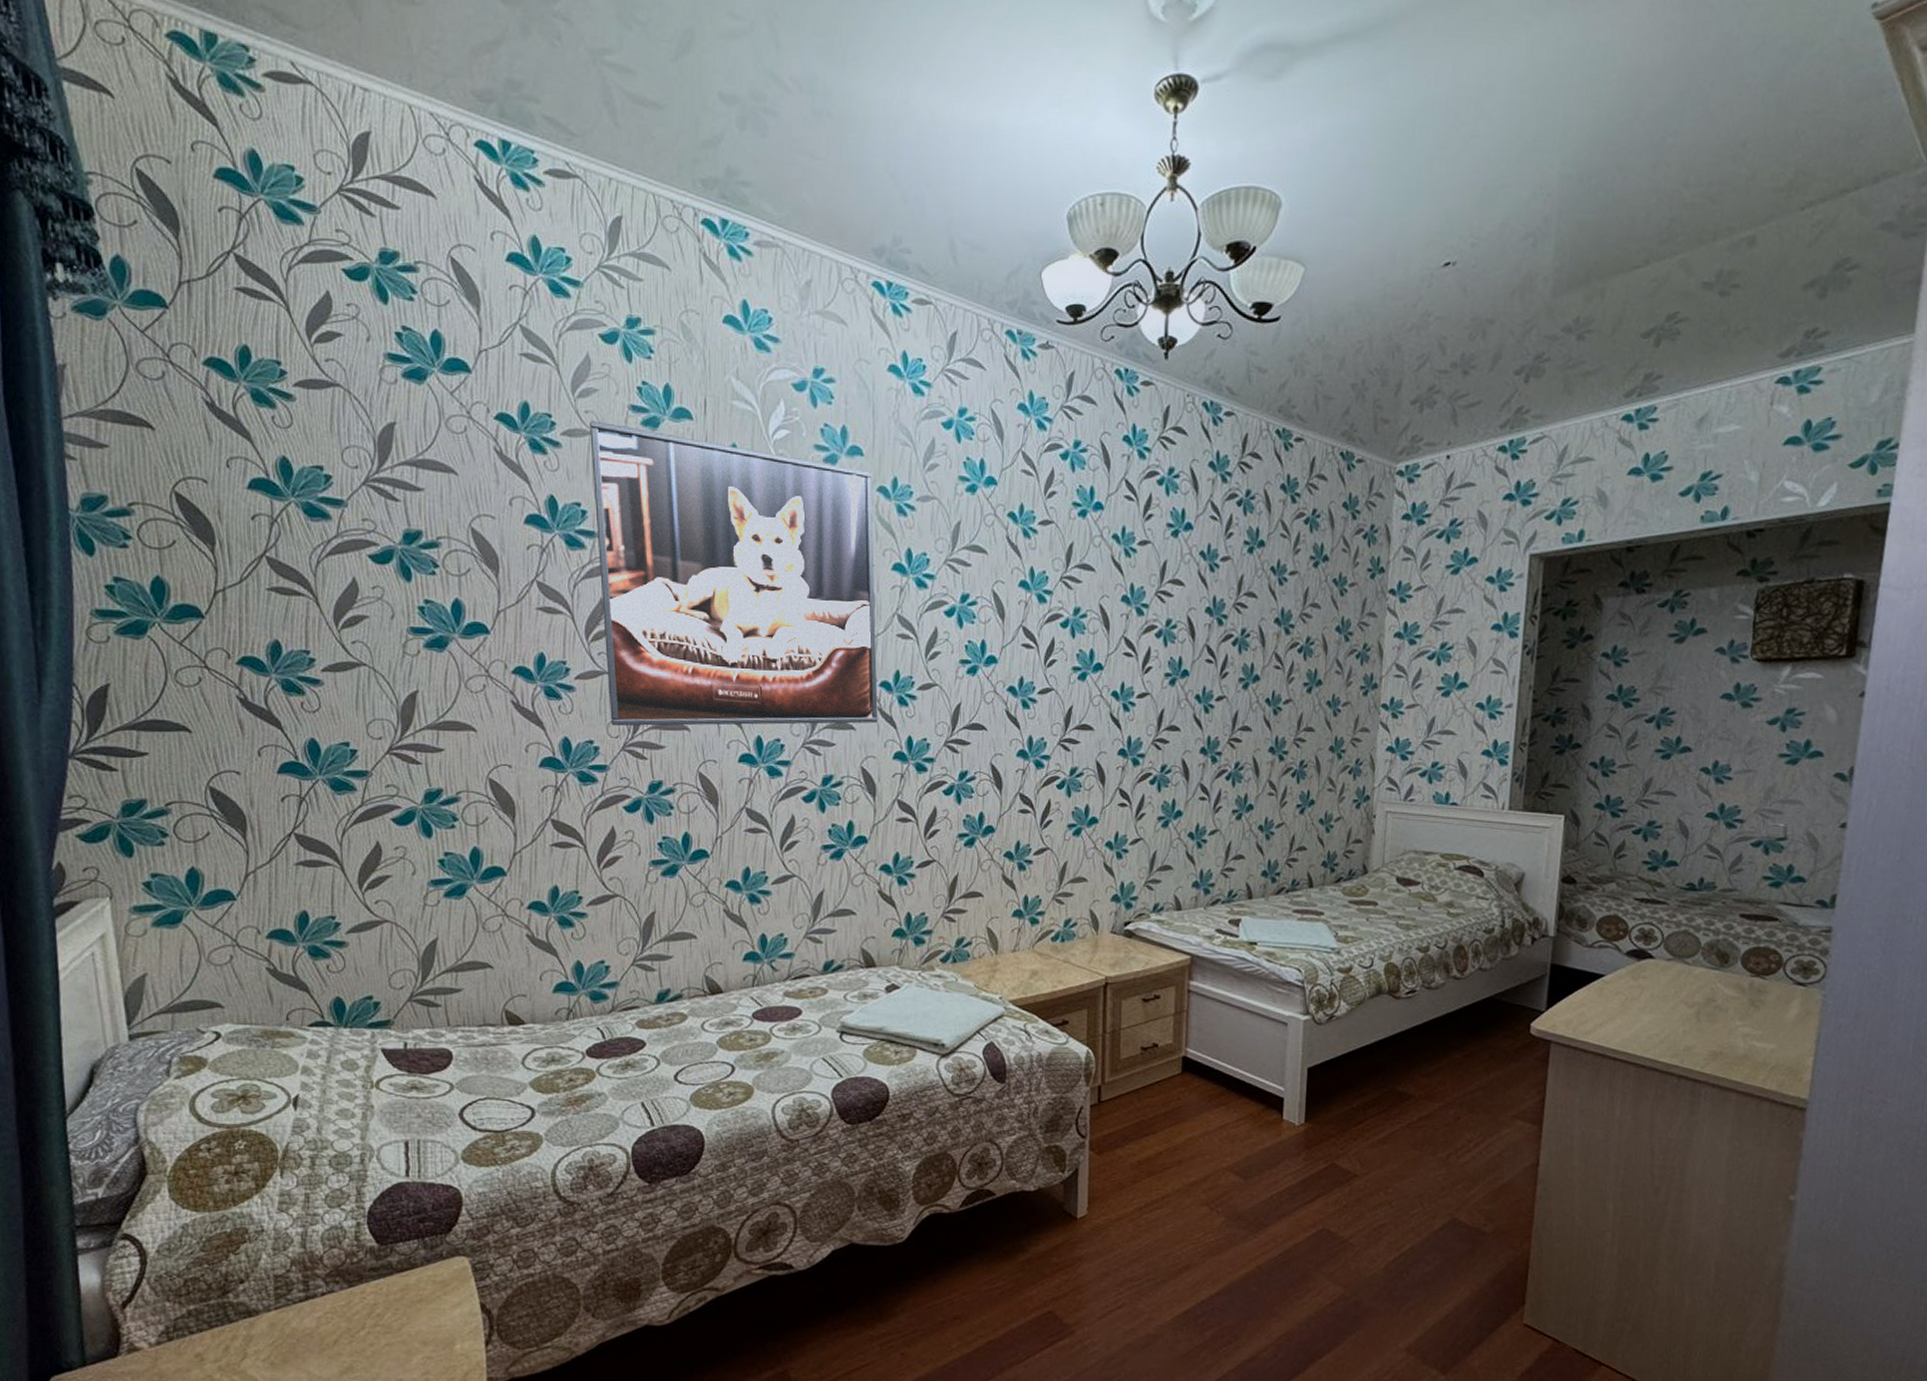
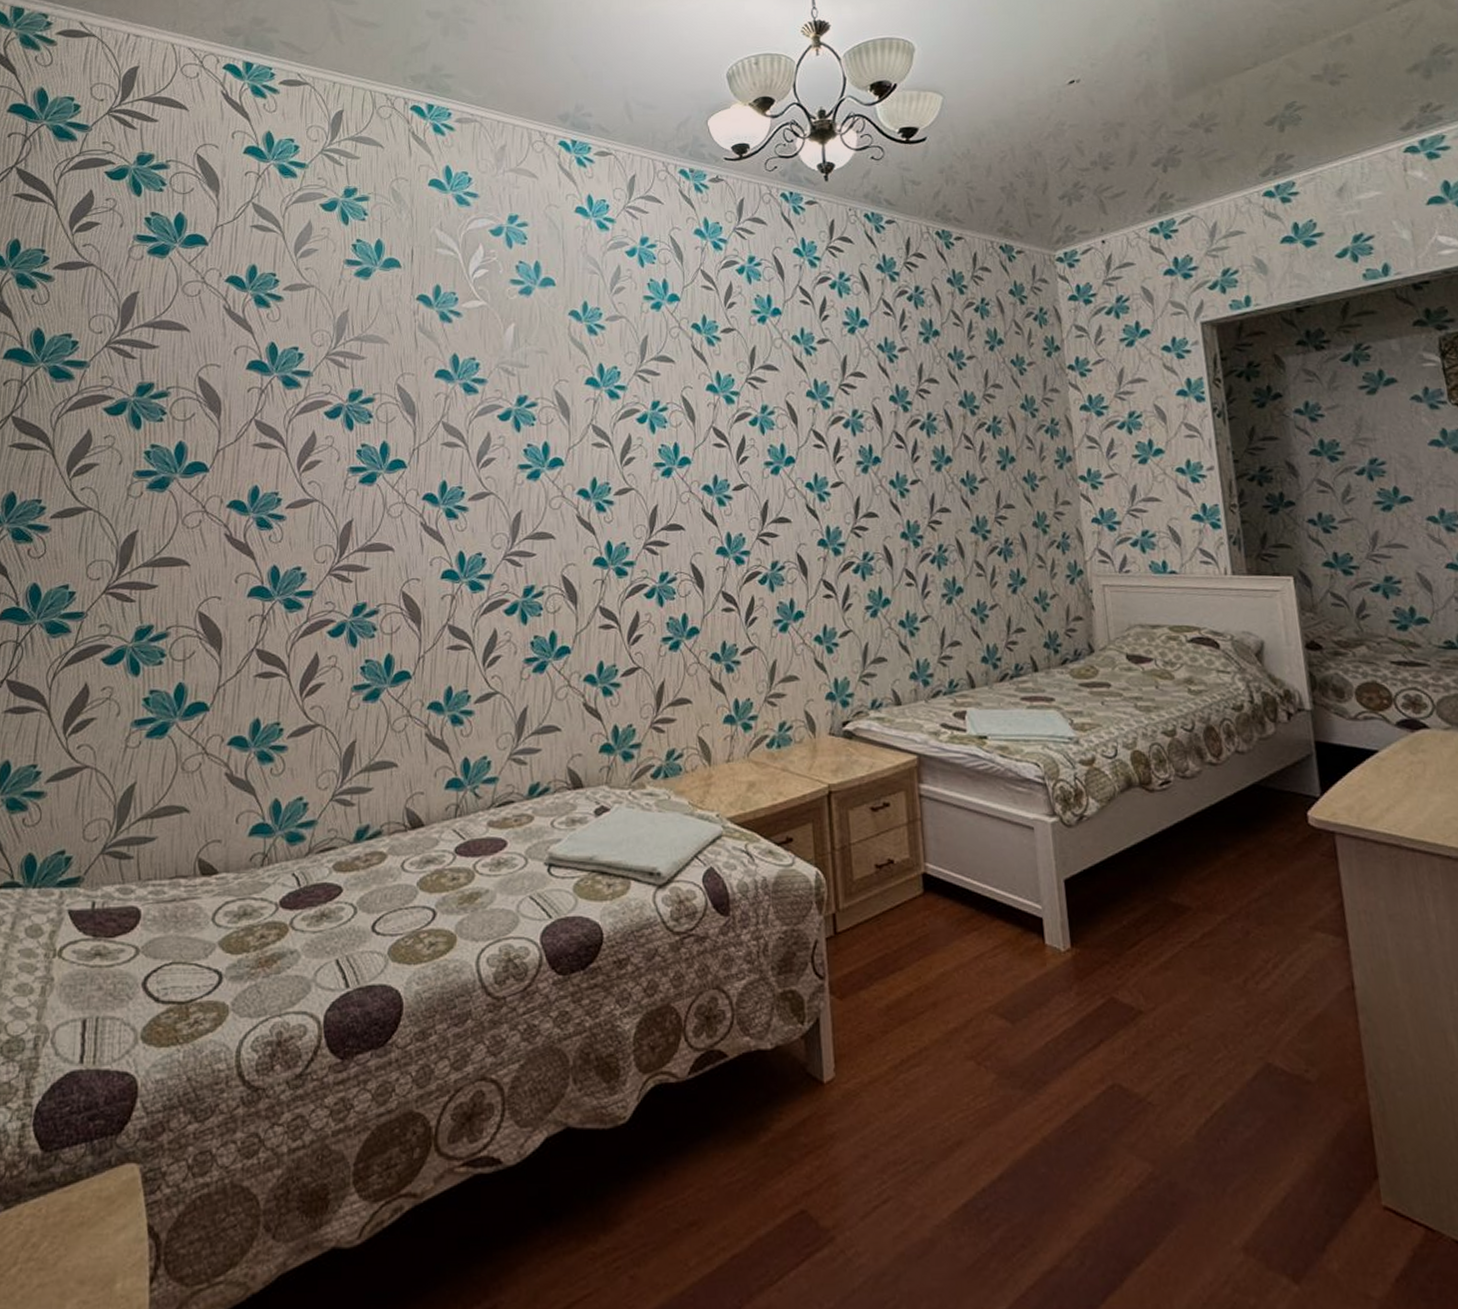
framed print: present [590,421,878,726] -> none [309,276,577,552]

